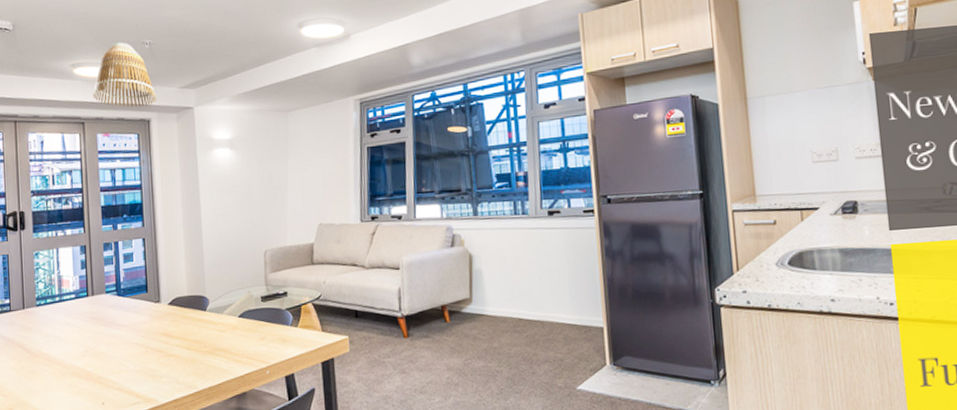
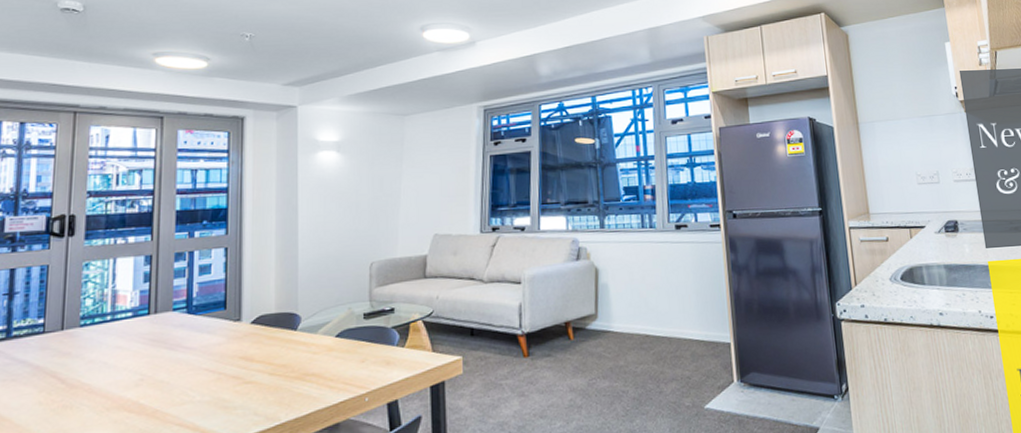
lamp shade: present [92,42,157,108] -> none [176,33,254,103]

